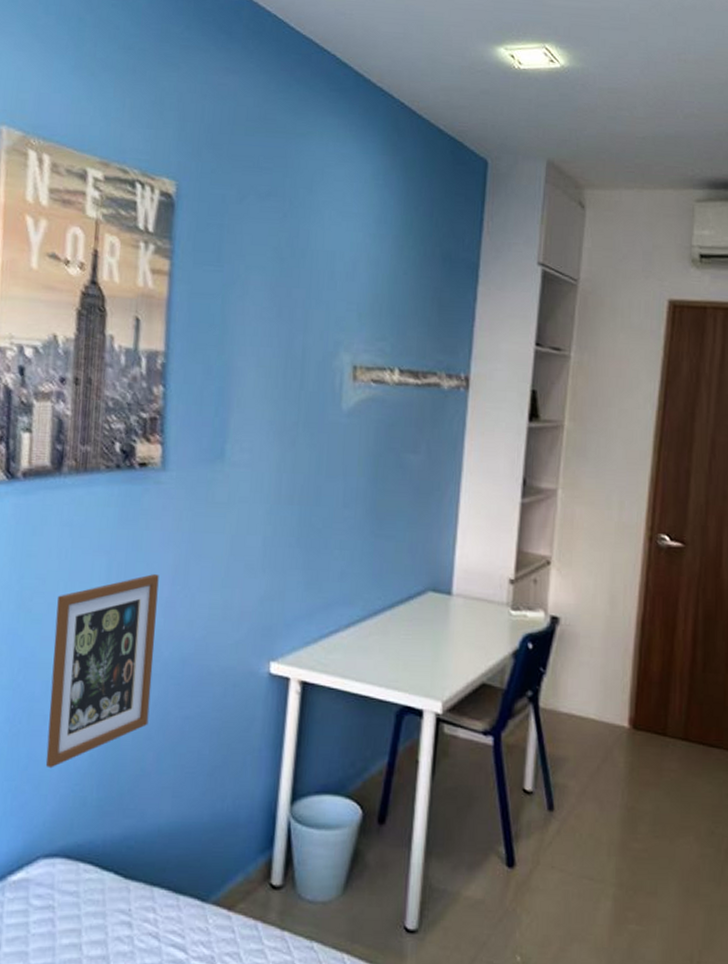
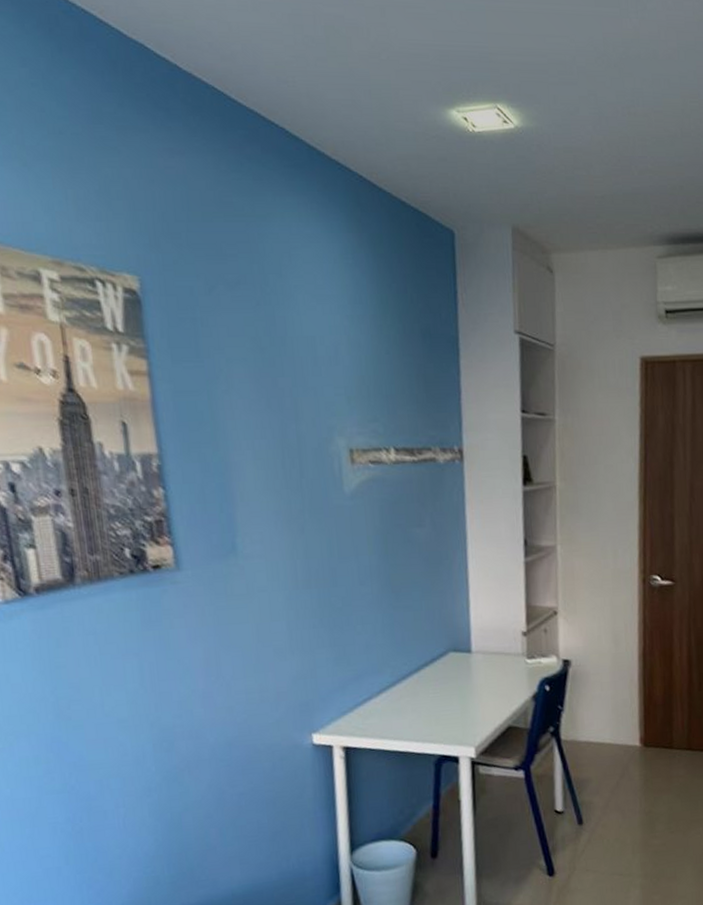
picture frame: present [45,574,159,769] -> none [95,669,206,857]

